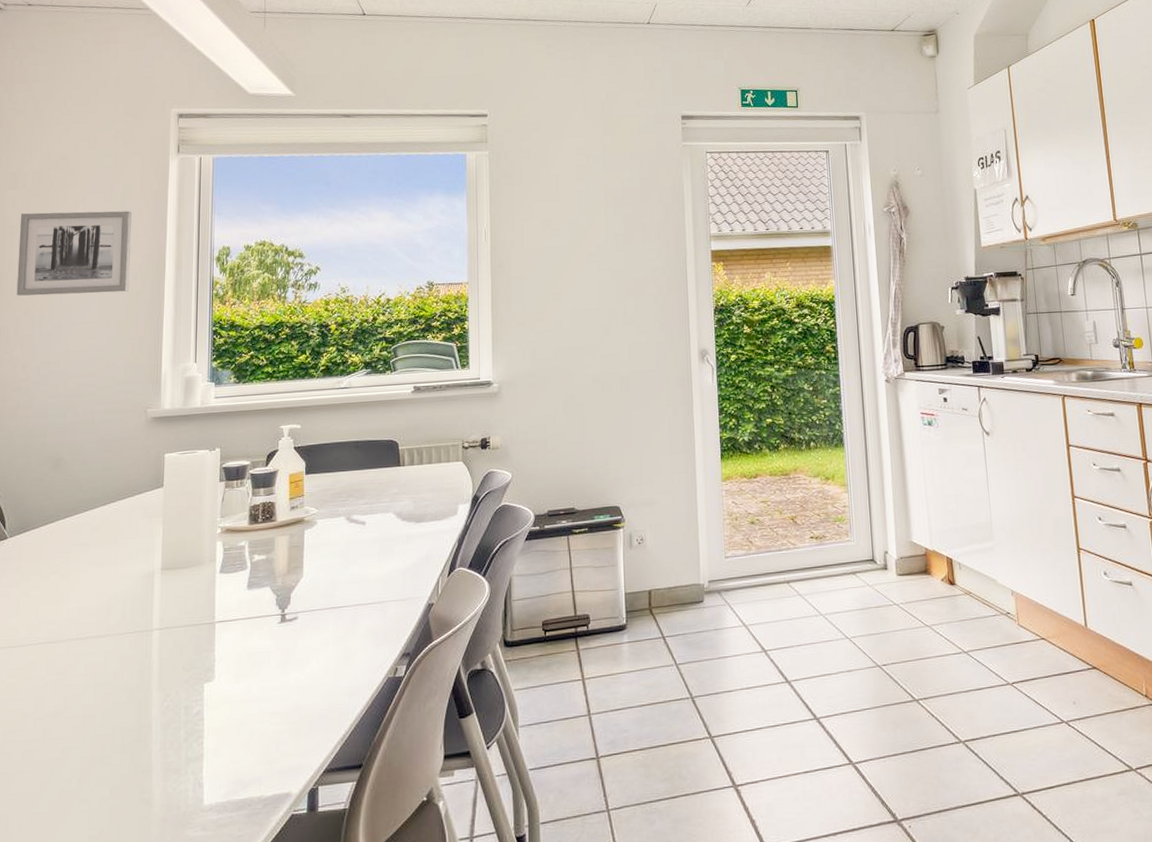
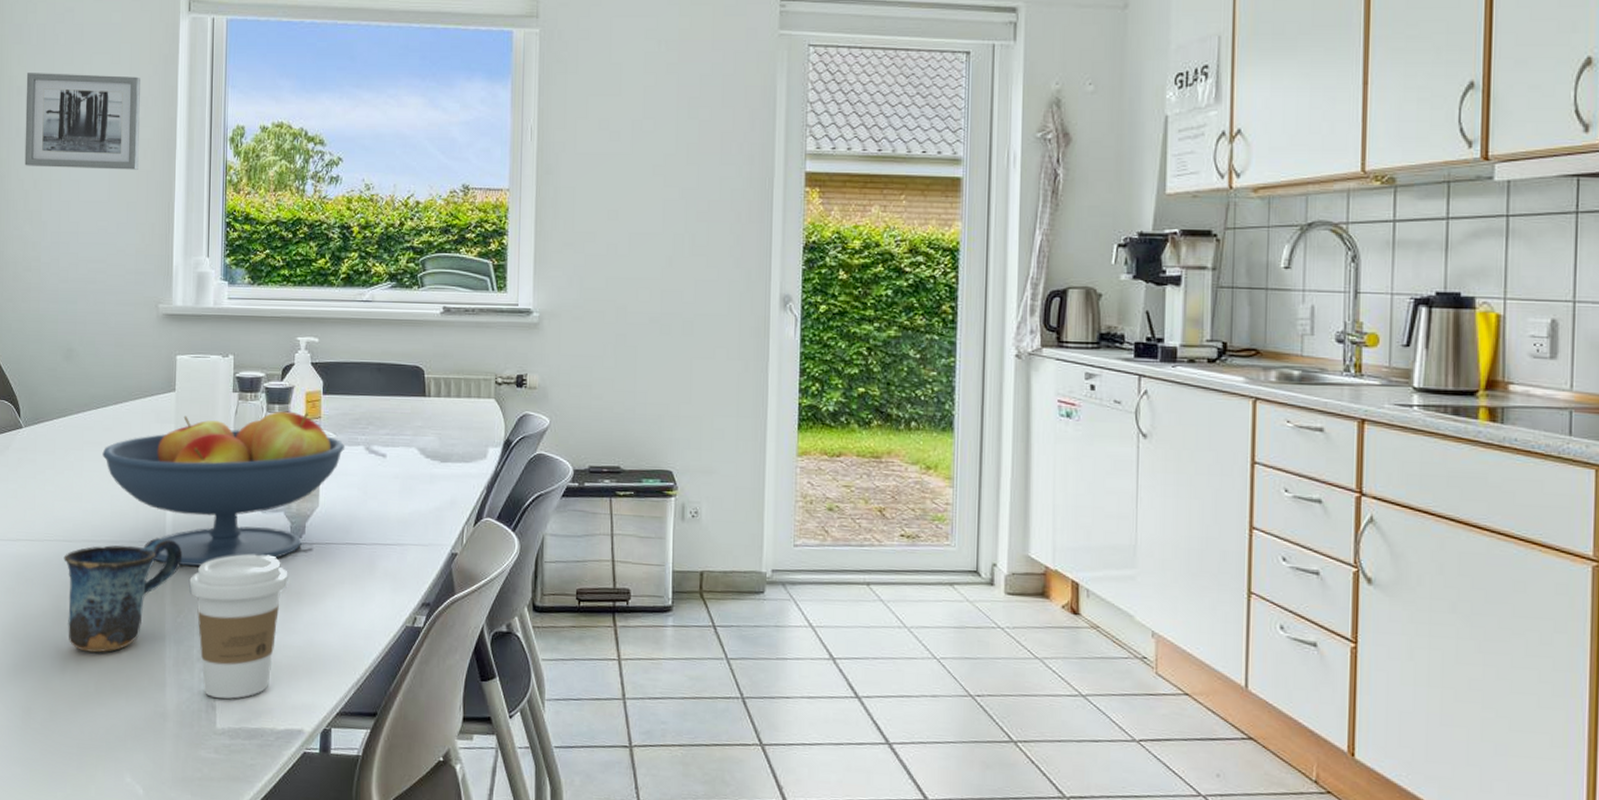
mug: none [47,627,170,750] -> present [63,538,183,653]
fruit bowl: none [89,492,327,650] -> present [102,411,345,566]
coffee cup: none [176,629,274,775] -> present [189,554,288,699]

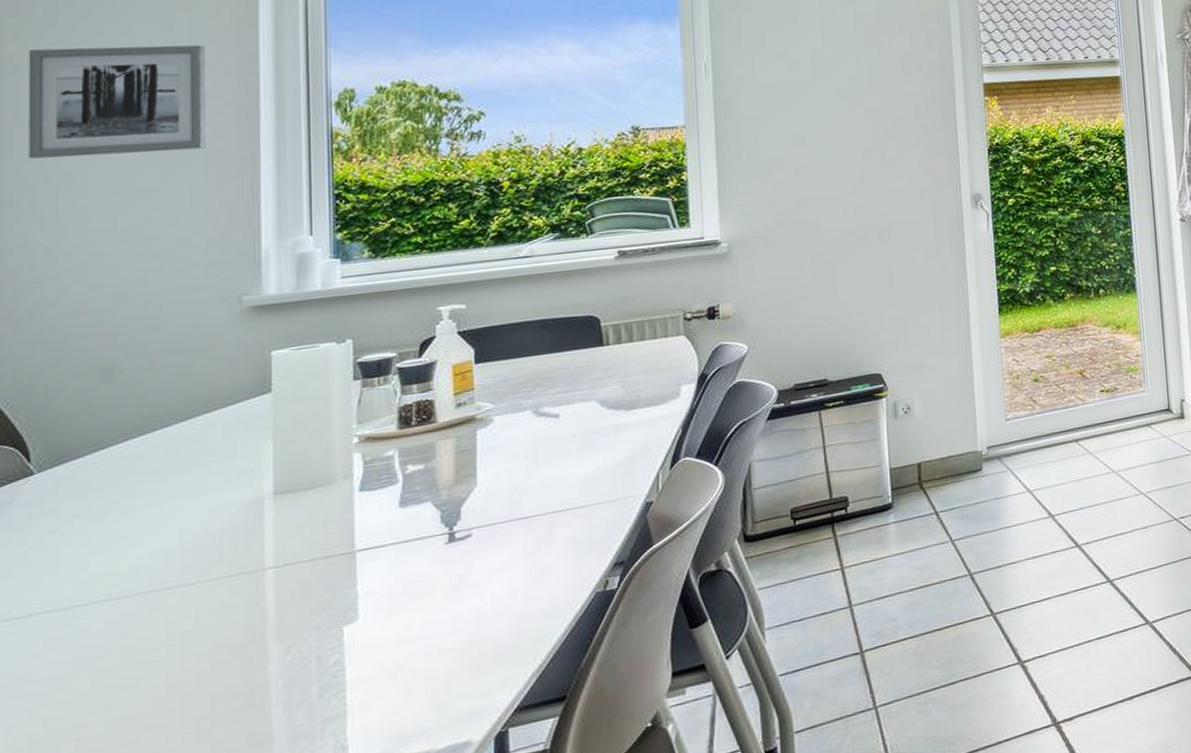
mug: present [63,538,183,653] -> none [107,565,291,730]
fruit bowl: present [102,411,345,566] -> none [164,386,508,595]
coffee cup: present [189,554,288,699] -> none [302,554,441,737]

